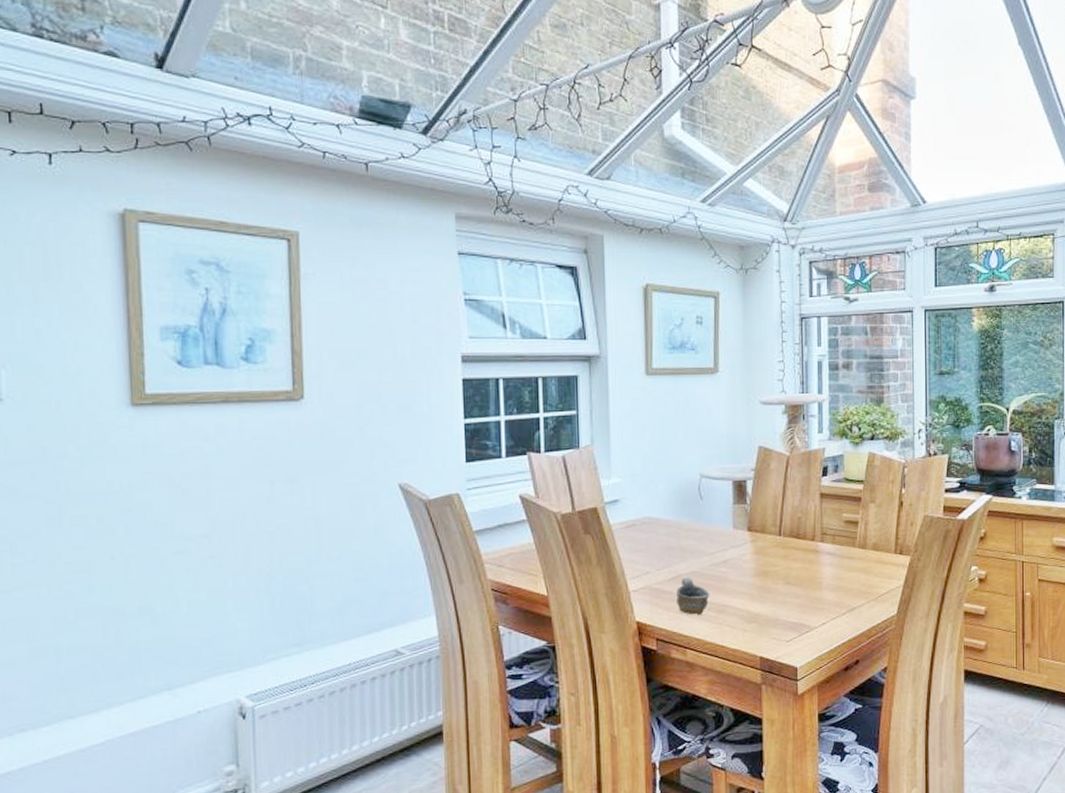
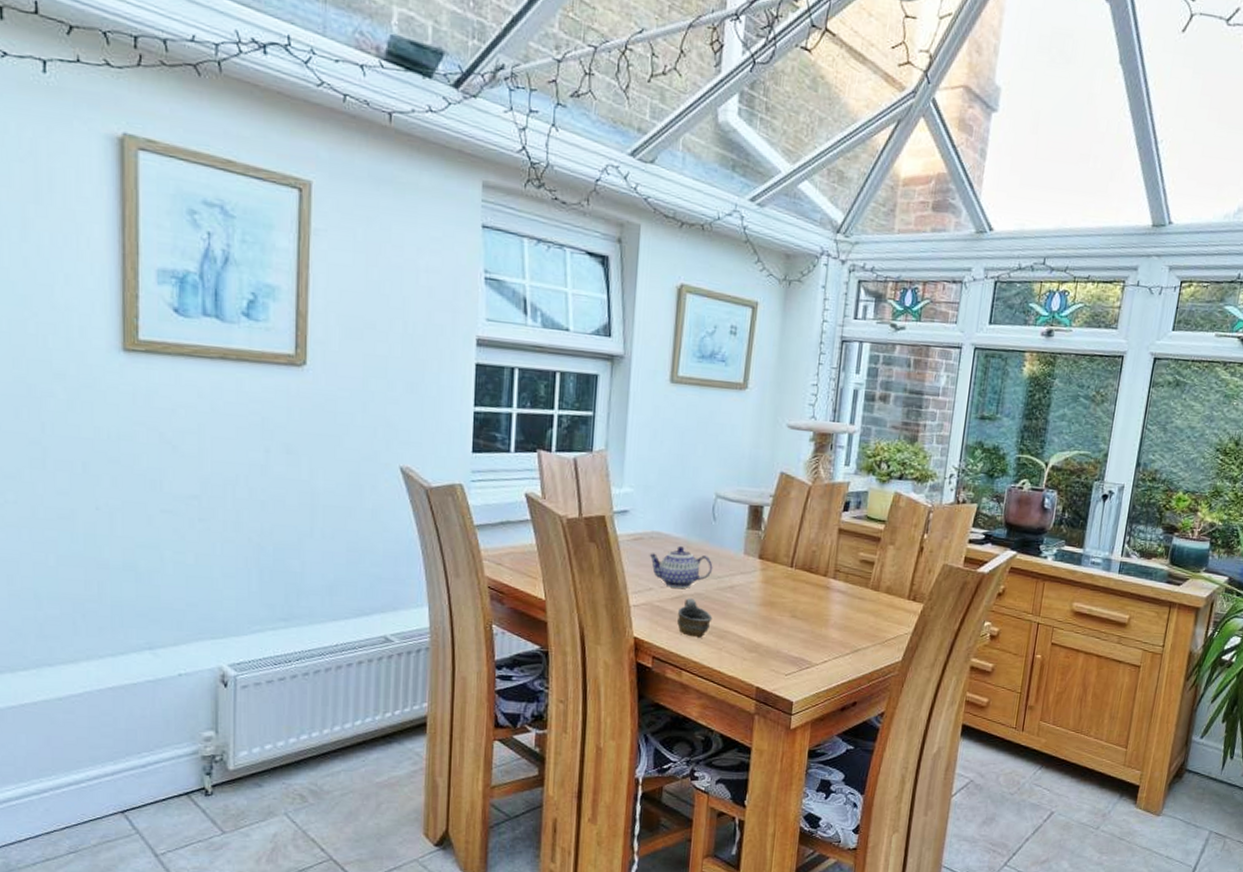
teapot: none [643,527,705,569] -> present [649,545,713,588]

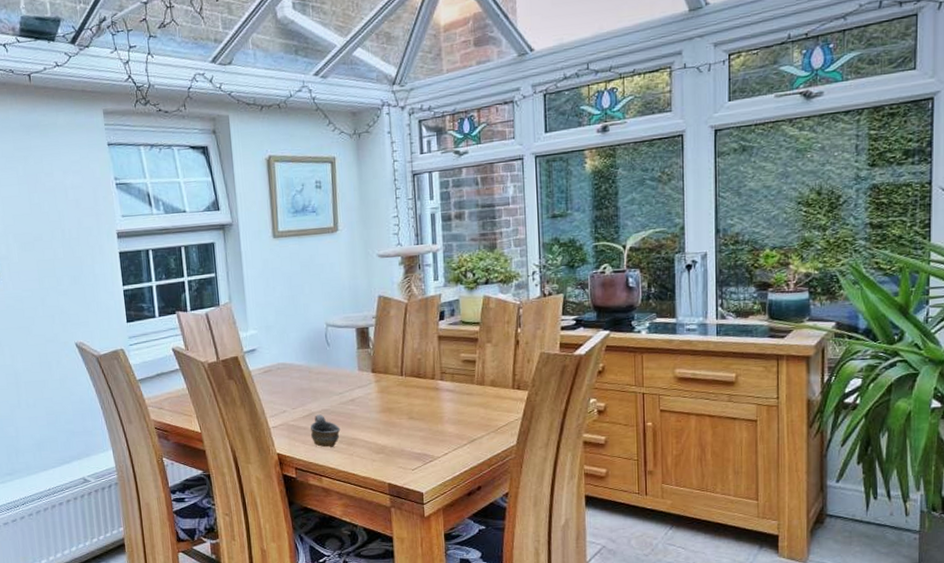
teapot: present [649,545,713,588] -> none [279,371,334,408]

